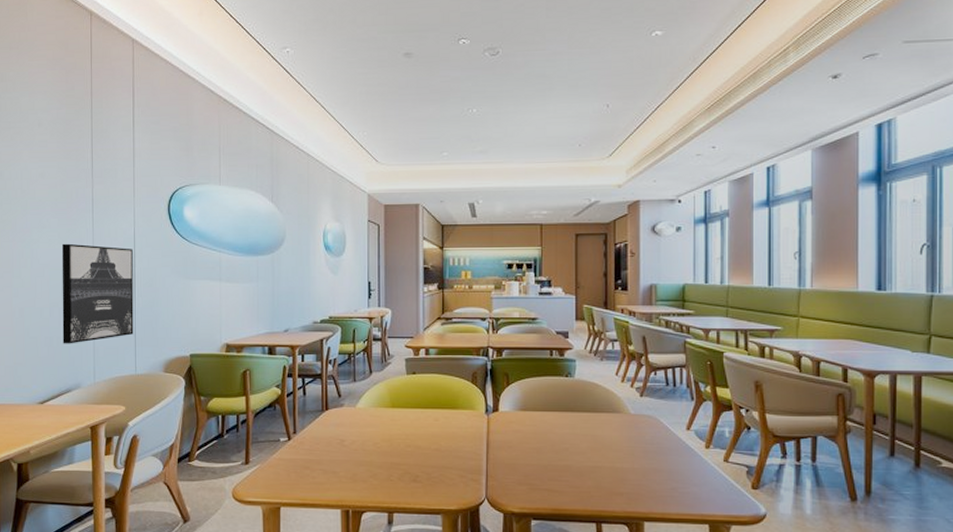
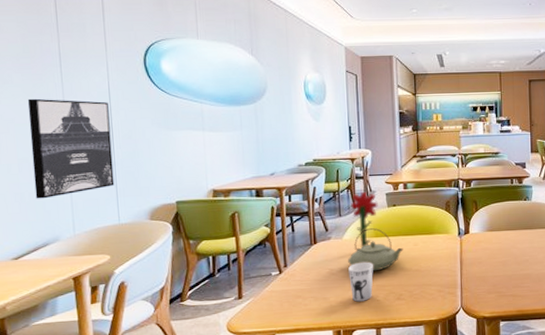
teapot: none [361,397,422,447] -> present [348,228,403,271]
cup: none [361,435,388,480] -> present [348,262,373,302]
flower: none [367,356,396,419] -> present [351,192,378,248]

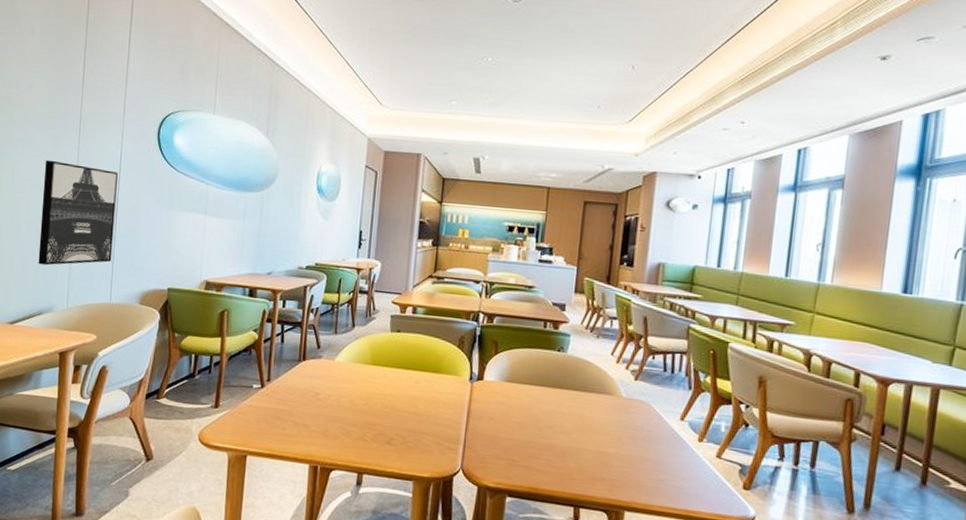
teapot: present [348,228,403,271] -> none [337,353,402,405]
cup: present [348,262,373,302] -> none [335,391,365,438]
flower: present [351,192,378,248] -> none [349,310,380,375]

